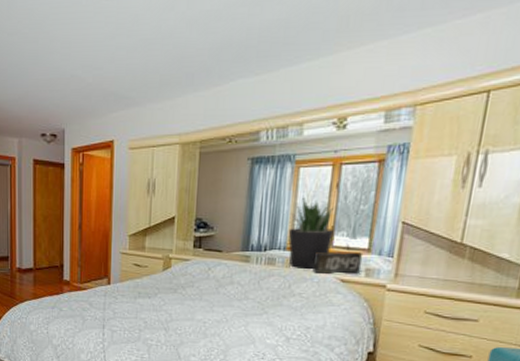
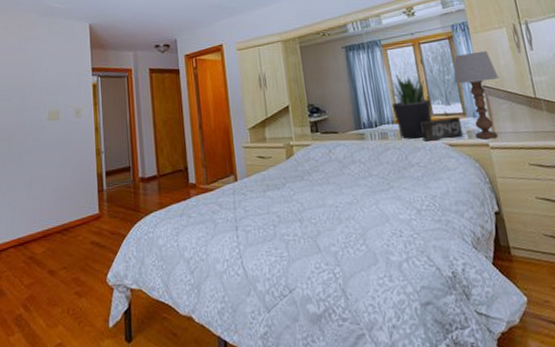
table lamp: none [369,181,426,280] -> present [453,50,500,140]

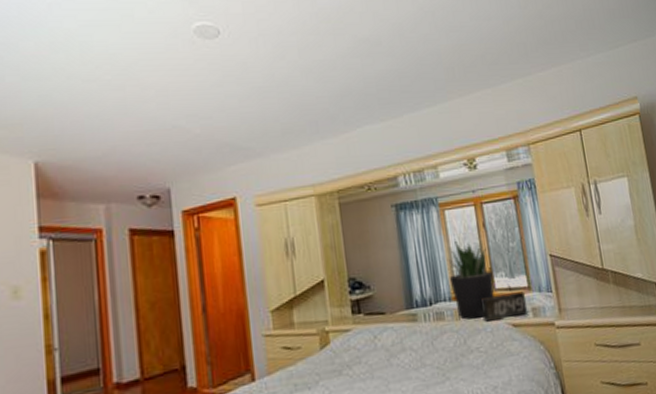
table lamp: present [453,50,500,140] -> none [518,213,567,318]

